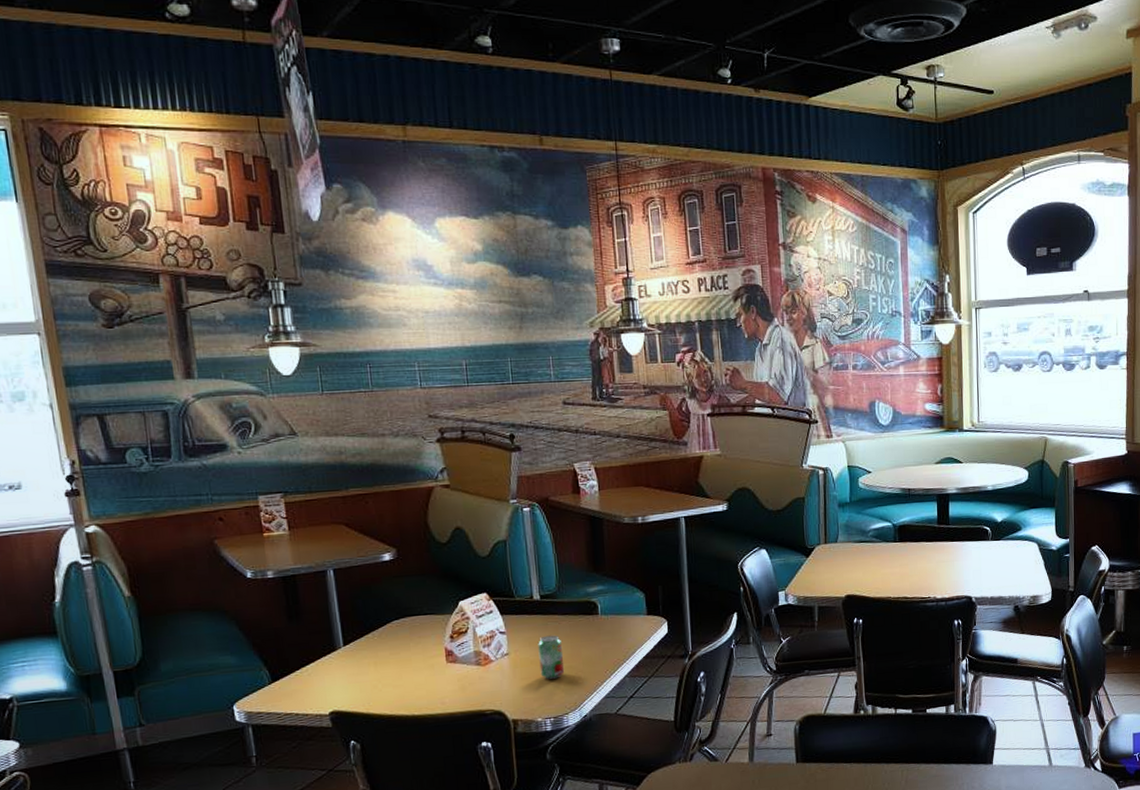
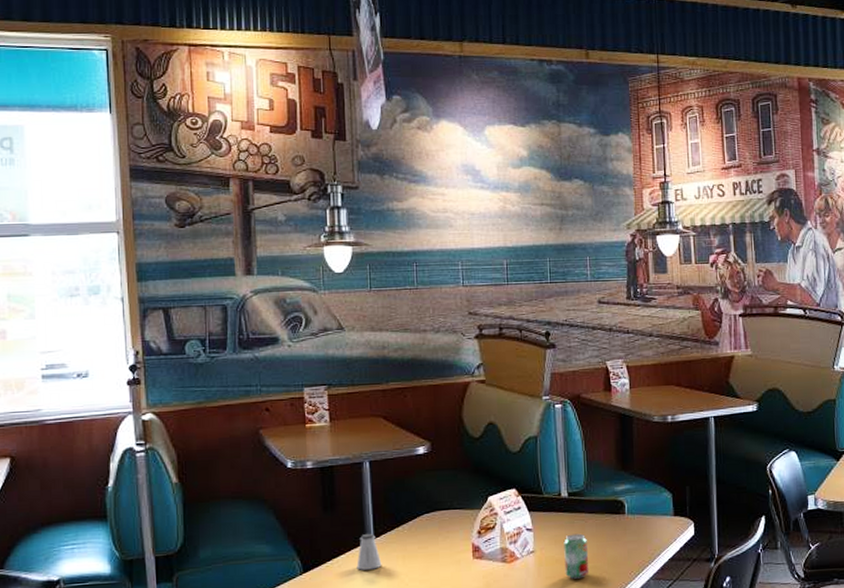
saltshaker: none [327,641,354,678] -> present [356,533,382,570]

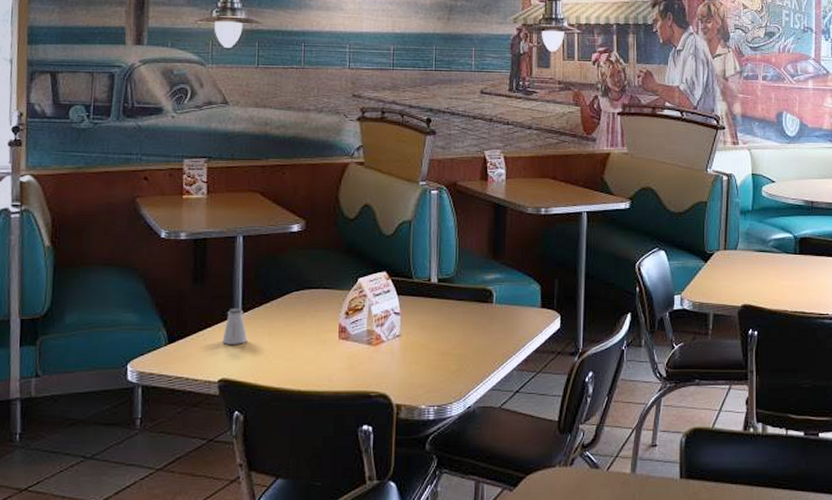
beverage can: present [564,533,589,579] -> none [429,320,455,365]

